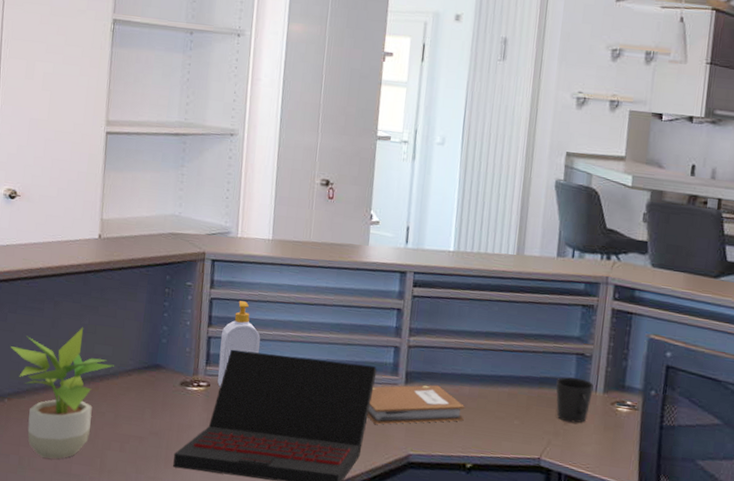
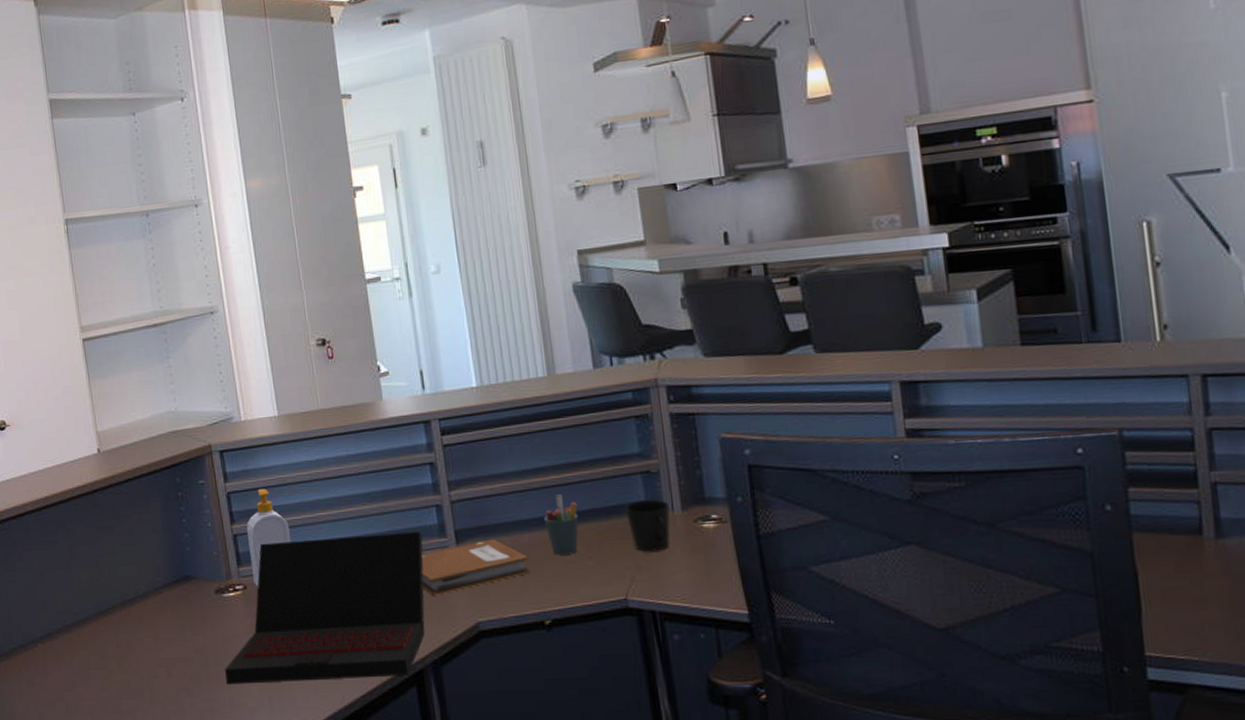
potted plant: present [10,327,114,460] -> none [32,551,142,700]
pen holder: none [485,358,517,412] -> present [543,494,579,555]

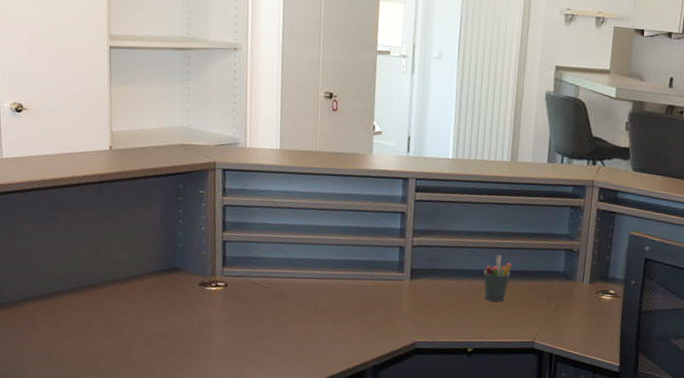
laptop: present [224,532,425,685] -> none [196,251,384,374]
soap bottle: present [246,489,292,587] -> none [234,207,273,286]
notebook: present [421,539,531,595] -> none [376,280,466,316]
cup: present [625,500,670,552] -> none [547,270,581,310]

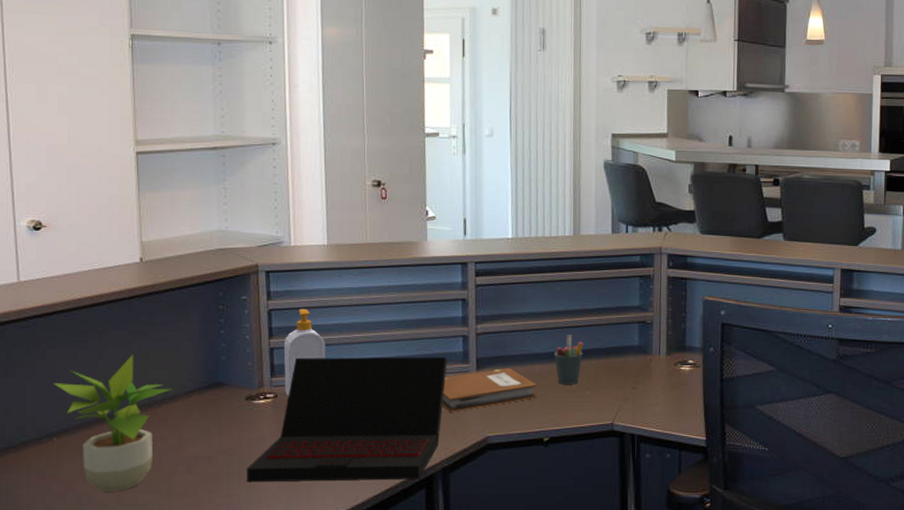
potted plant: none [29,234,134,356] -> present [53,354,172,492]
laptop: none [196,251,384,374] -> present [246,357,448,482]
soap bottle: none [234,207,273,286] -> present [283,309,326,396]
notebook: none [376,280,466,316] -> present [442,367,538,412]

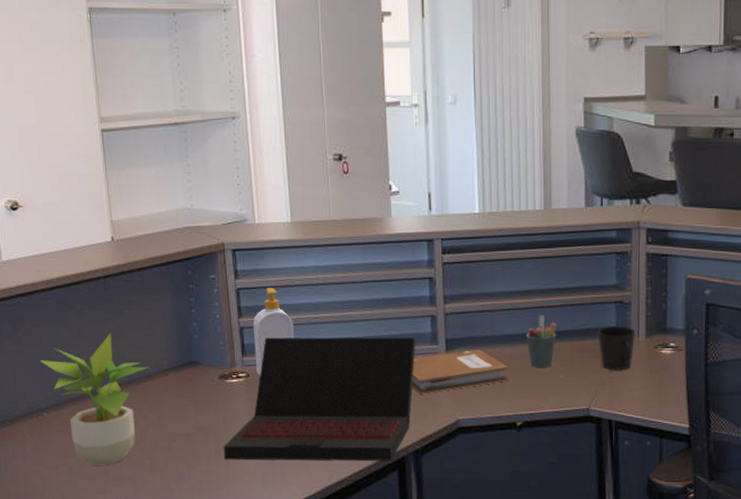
cup: none [622,345,657,387] -> present [598,326,635,370]

